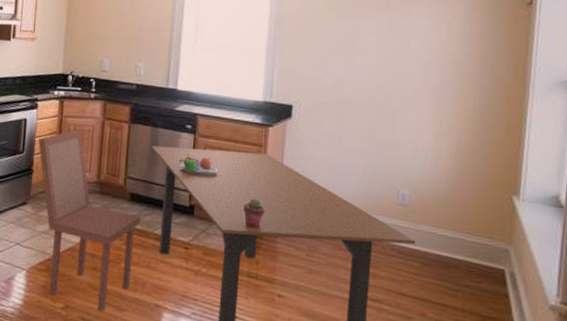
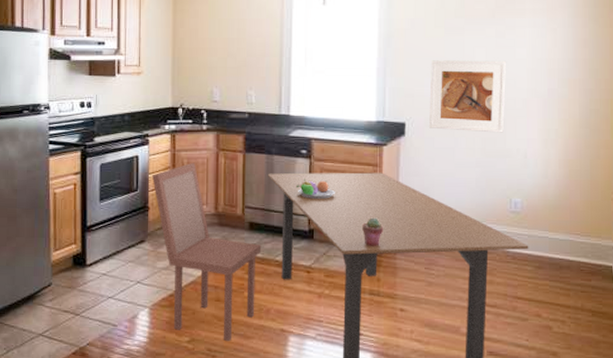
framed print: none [317,44,398,123] -> present [429,60,506,133]

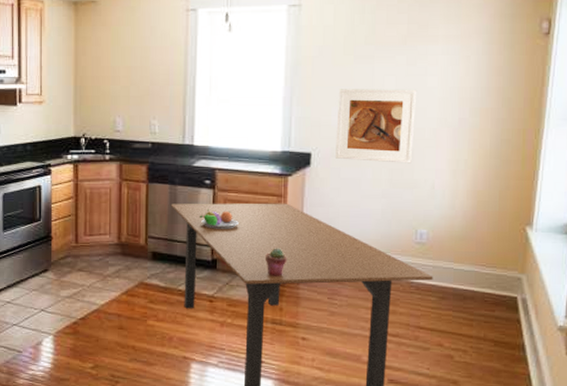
dining chair: present [152,162,262,342] -> none [55,192,165,368]

